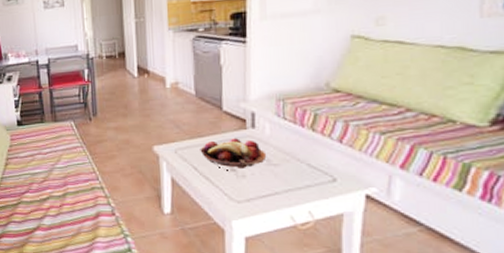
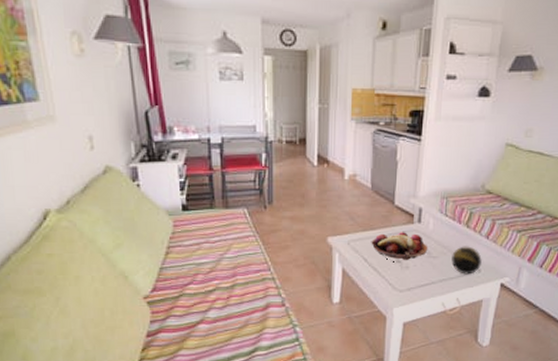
decorative orb: none [297,152,337,184] -> present [451,246,482,275]

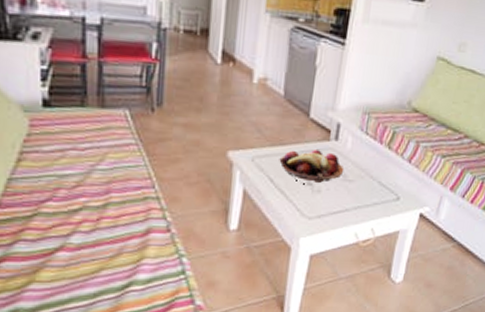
decorative orb: present [451,246,482,275] -> none [368,169,402,202]

